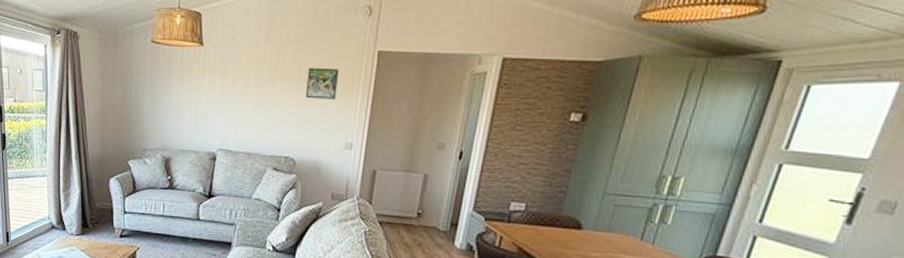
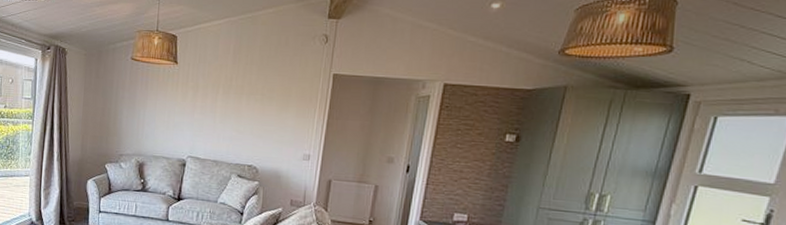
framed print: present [306,67,340,99] -> none [269,86,299,115]

